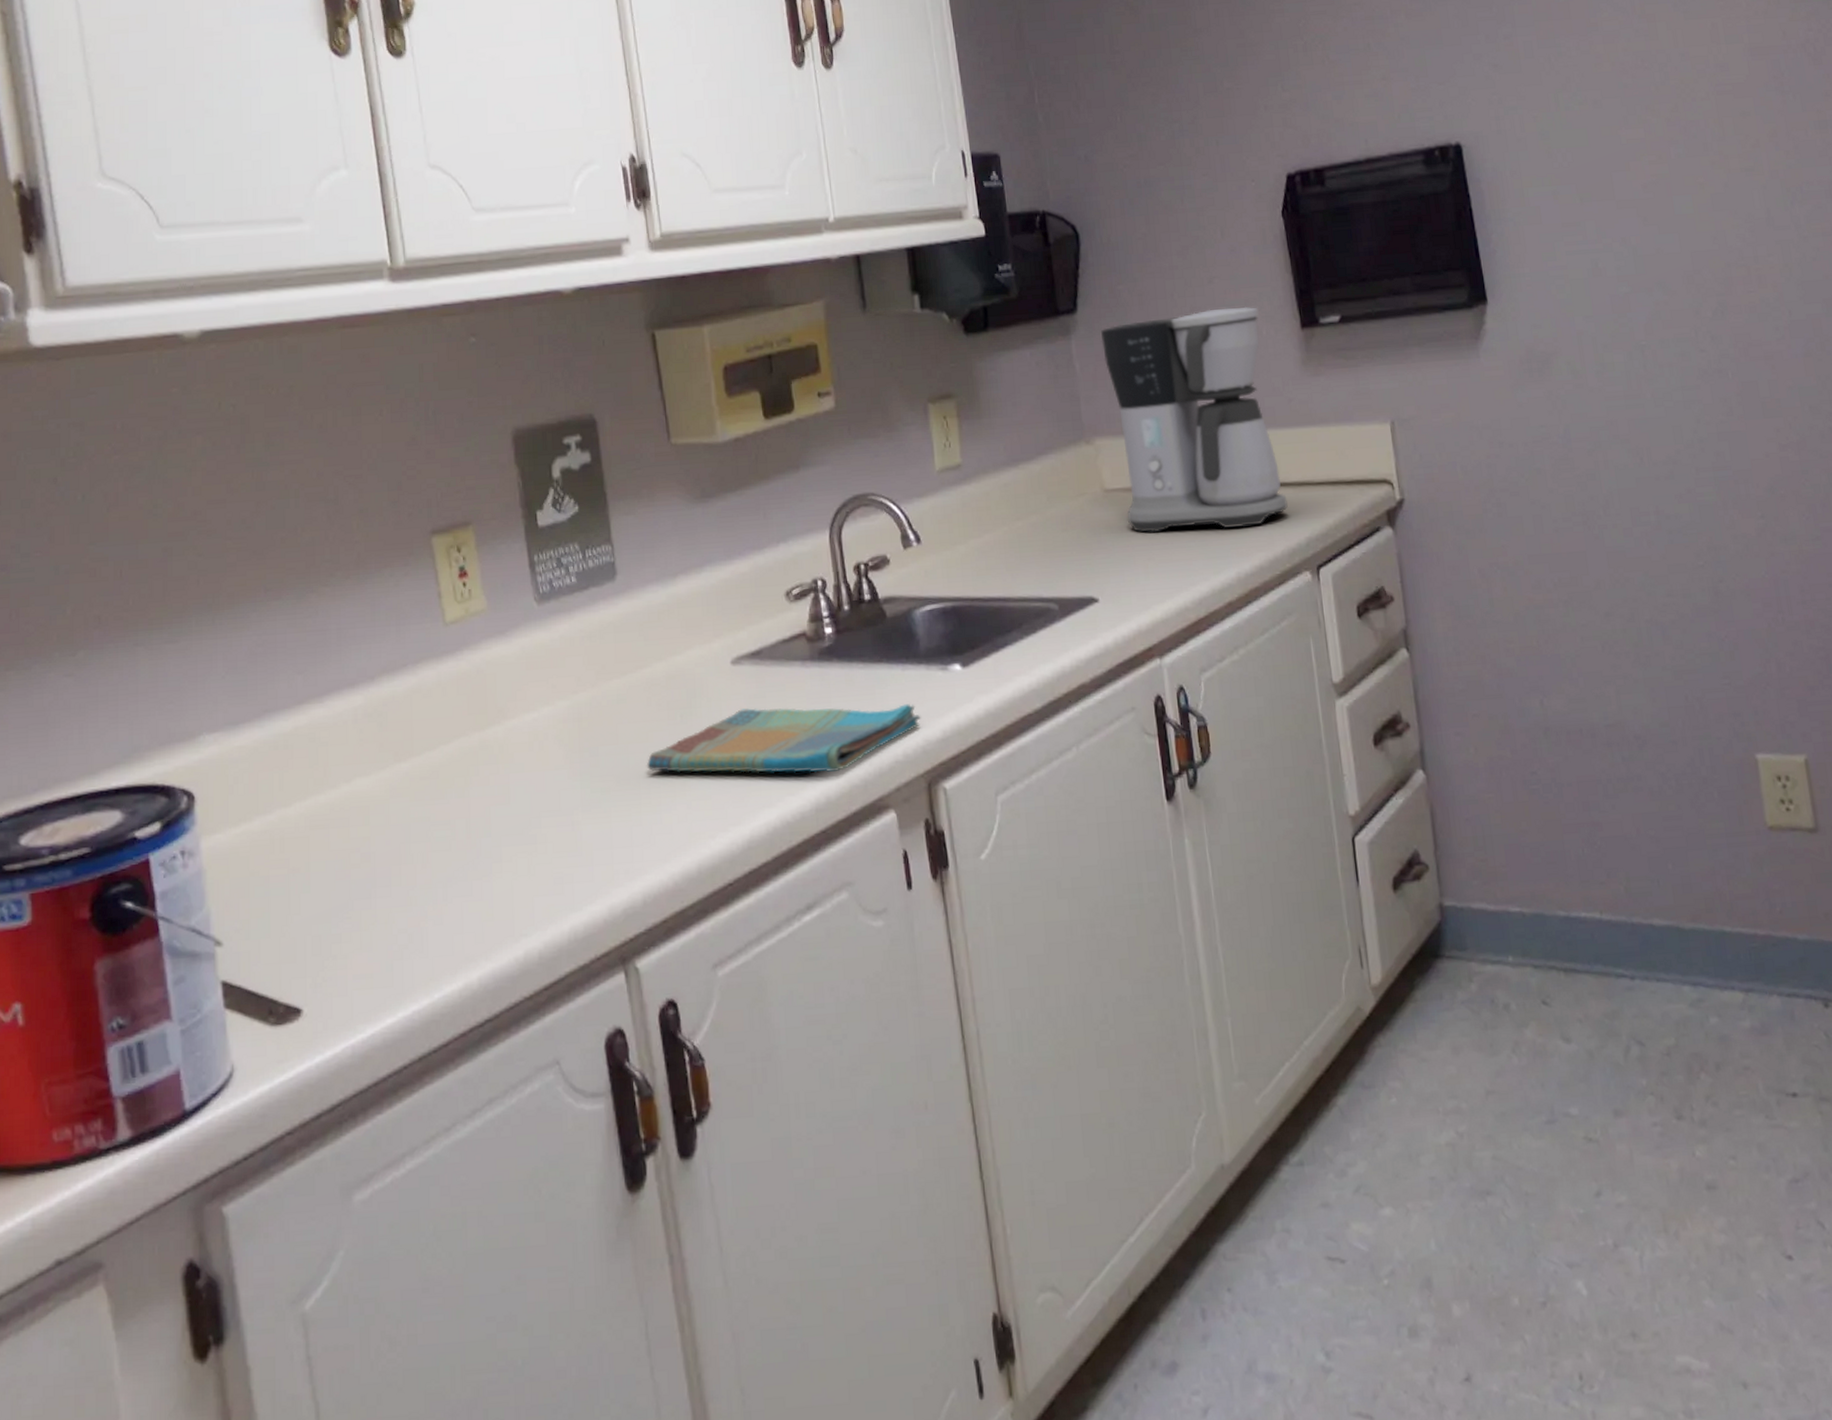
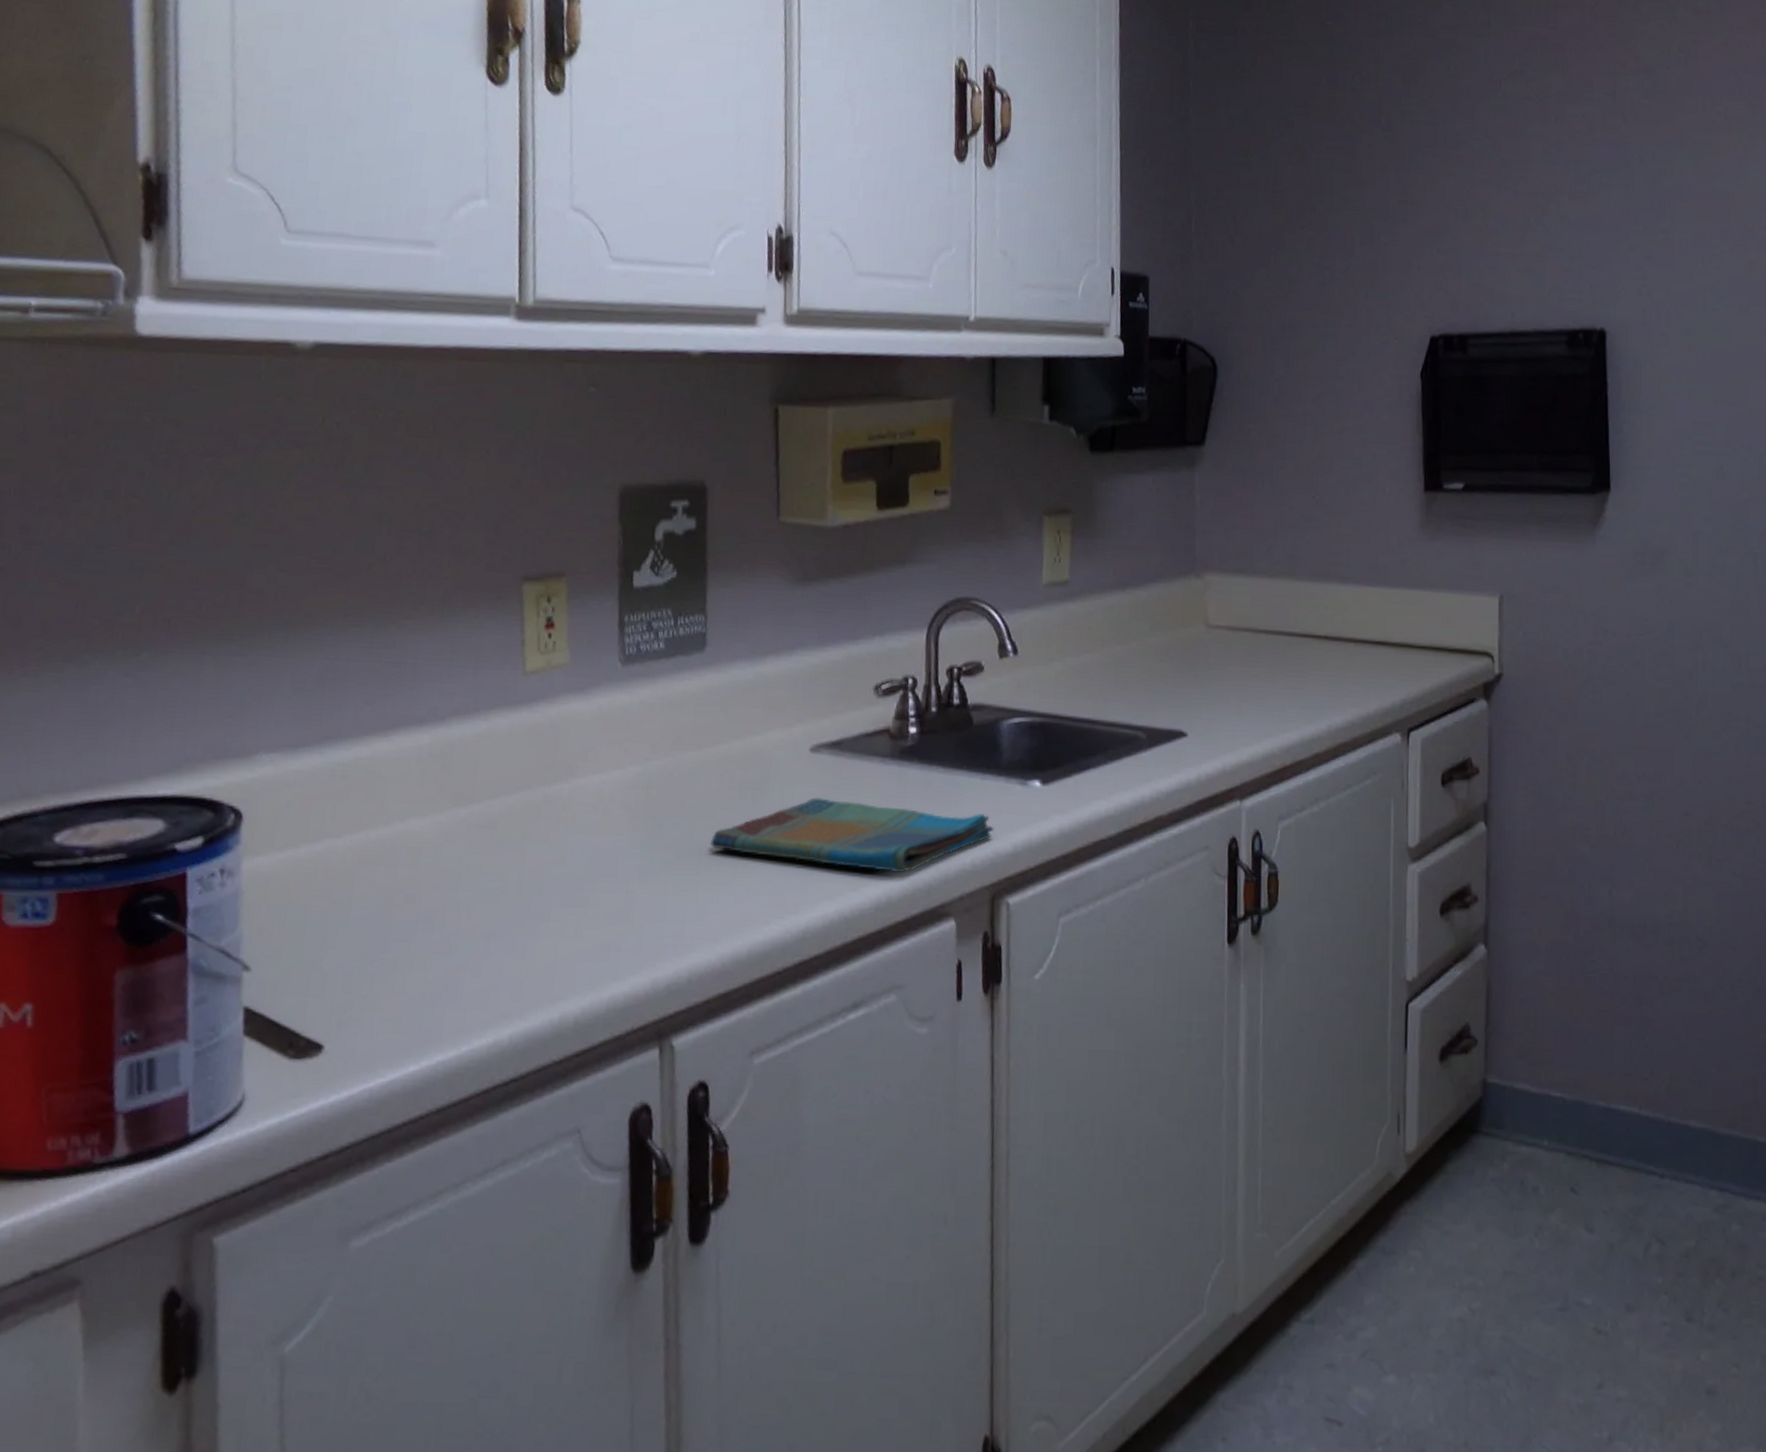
coffee maker: present [1101,306,1288,533] -> none [1224,460,1387,681]

